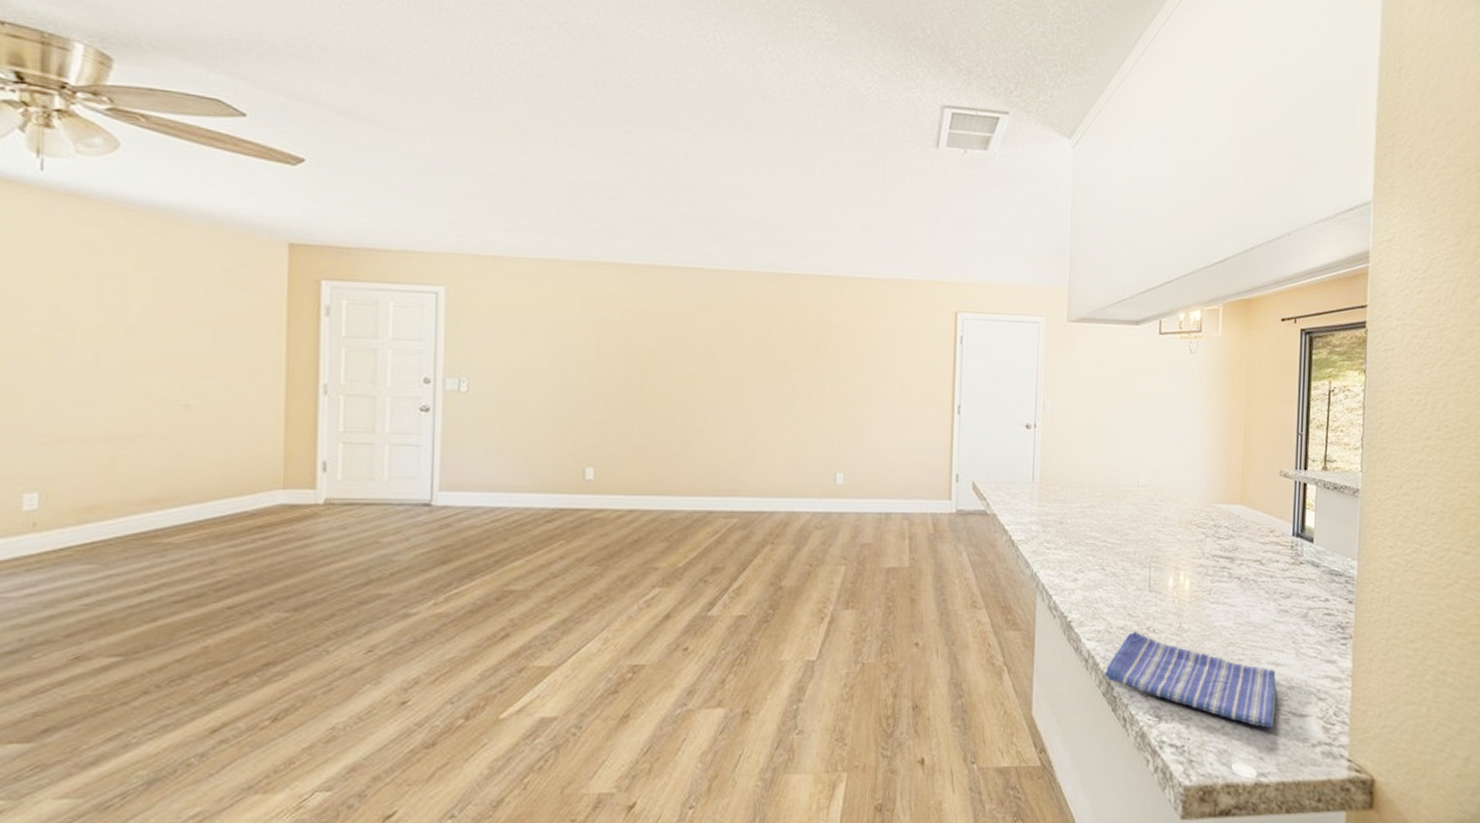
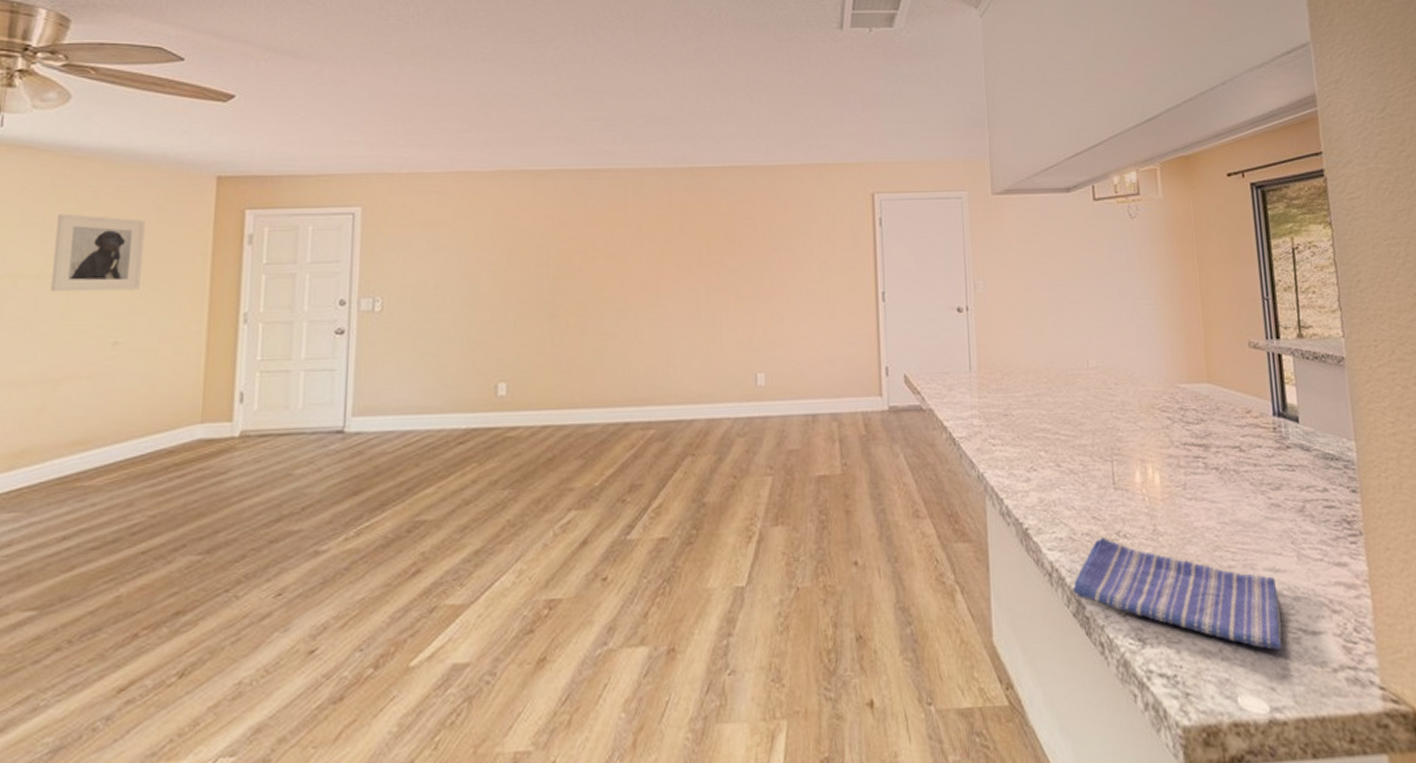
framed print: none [112,268,212,354] -> present [51,213,145,293]

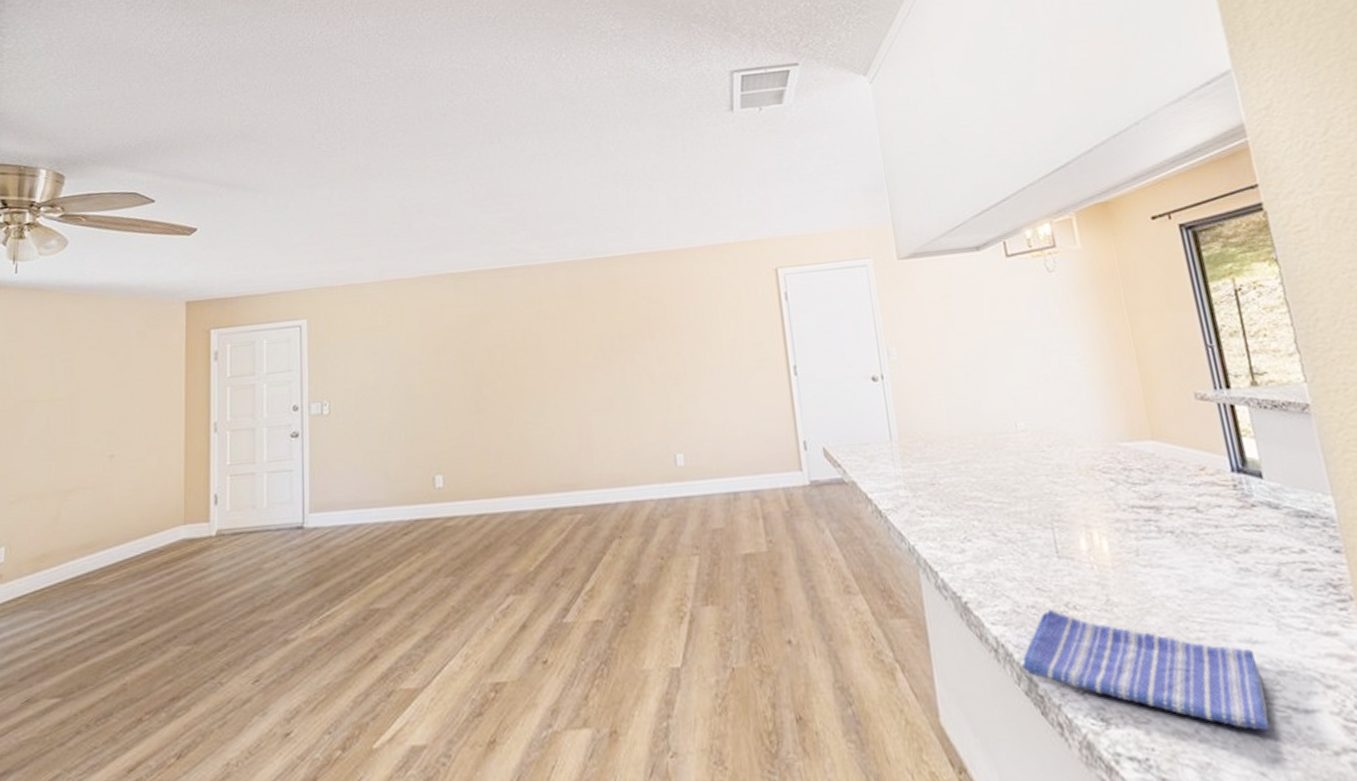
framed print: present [51,213,145,293] -> none [59,344,131,414]

